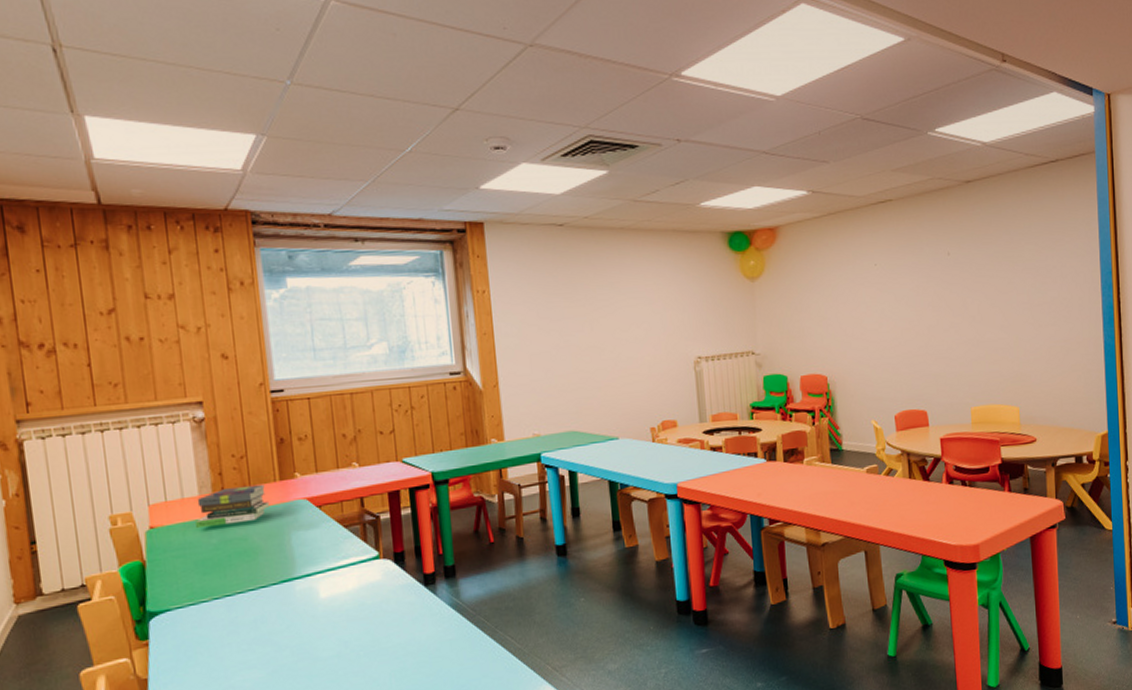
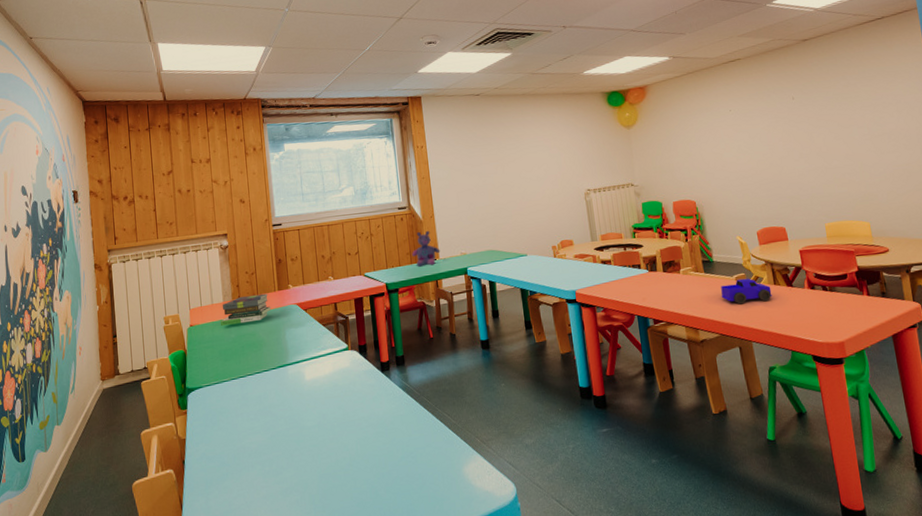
toy: none [468,403,506,453] -> present [412,230,440,268]
toy truck: none [848,470,906,502] -> present [721,278,772,305]

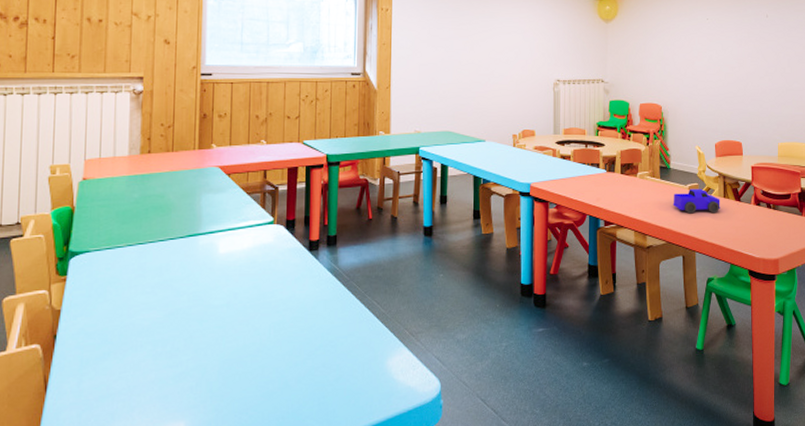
books: present [220,293,271,326] -> none [121,151,187,183]
toy: present [412,230,440,268] -> none [361,101,392,142]

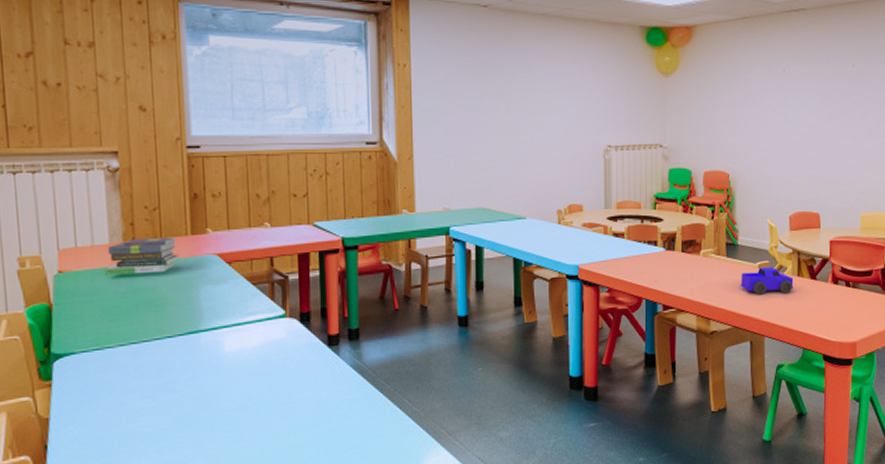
books: none [121,151,187,183] -> present [103,237,180,275]

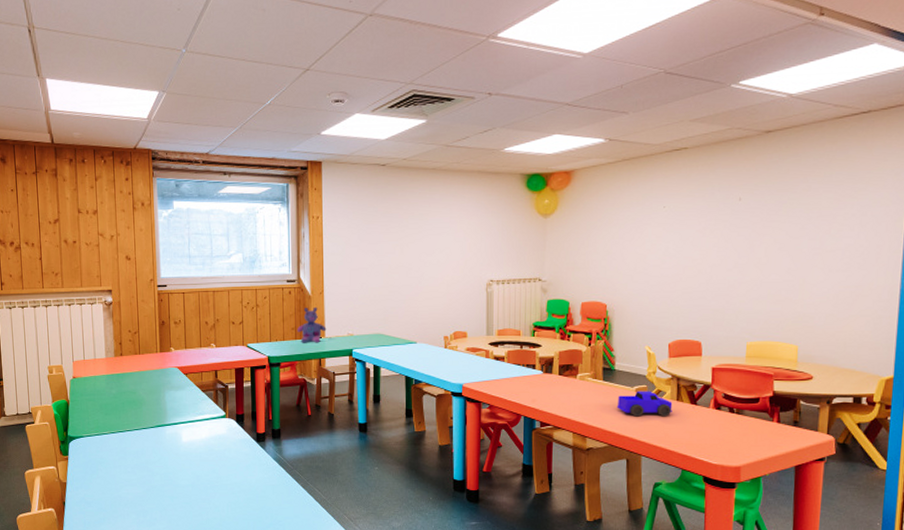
books: present [103,237,180,275] -> none [101,354,152,381]
toy: none [380,175,417,222] -> present [297,307,327,344]

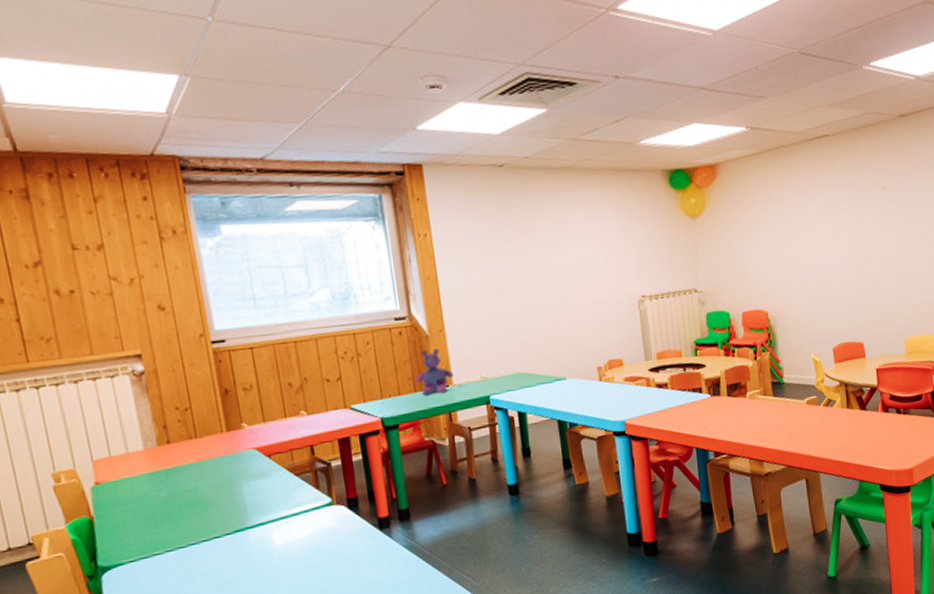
toy truck: present [616,391,673,417] -> none [790,401,844,432]

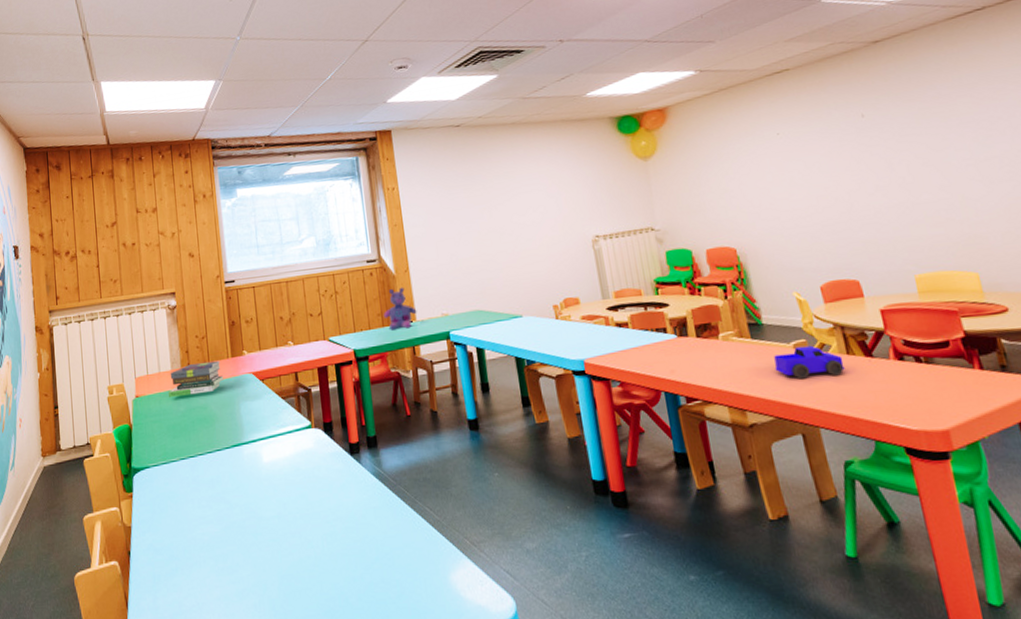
books: none [141,435,219,481] -> present [167,360,224,397]
toy truck: none [790,401,844,432] -> present [774,345,845,379]

